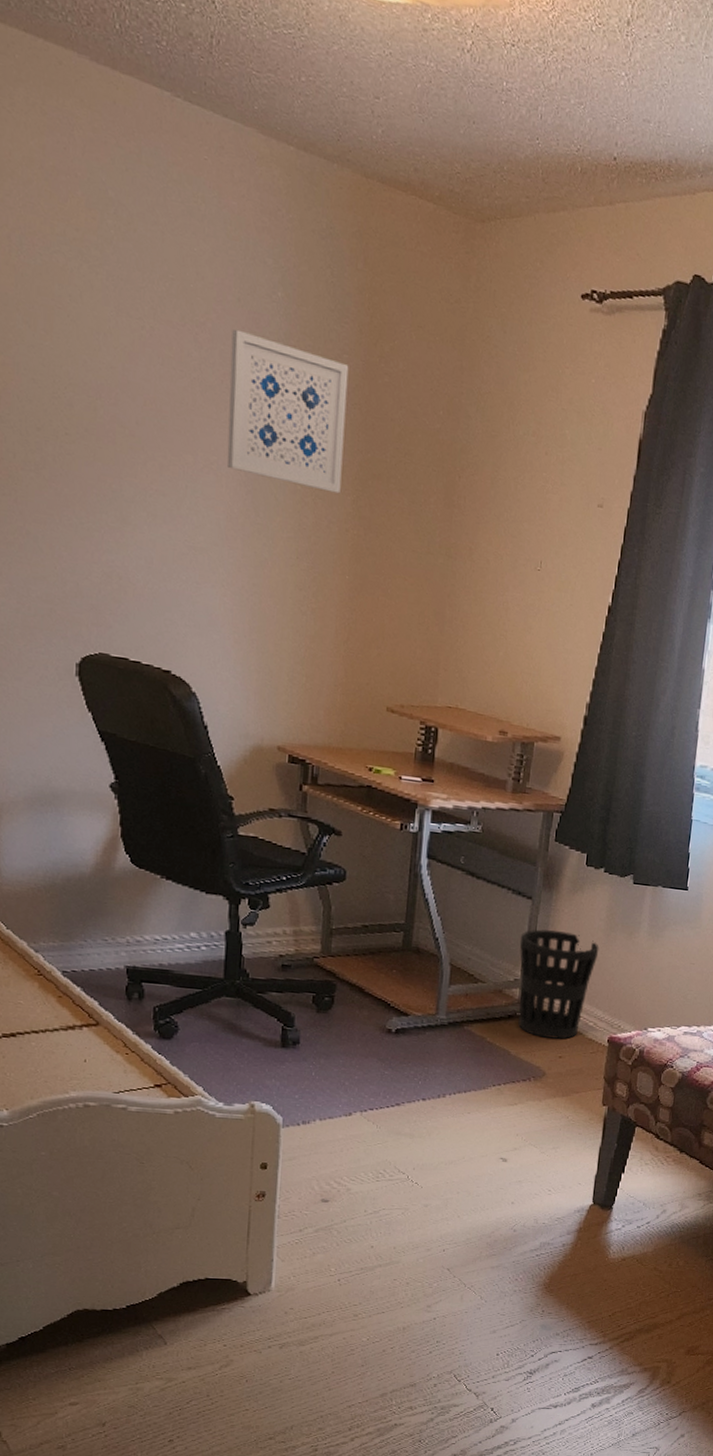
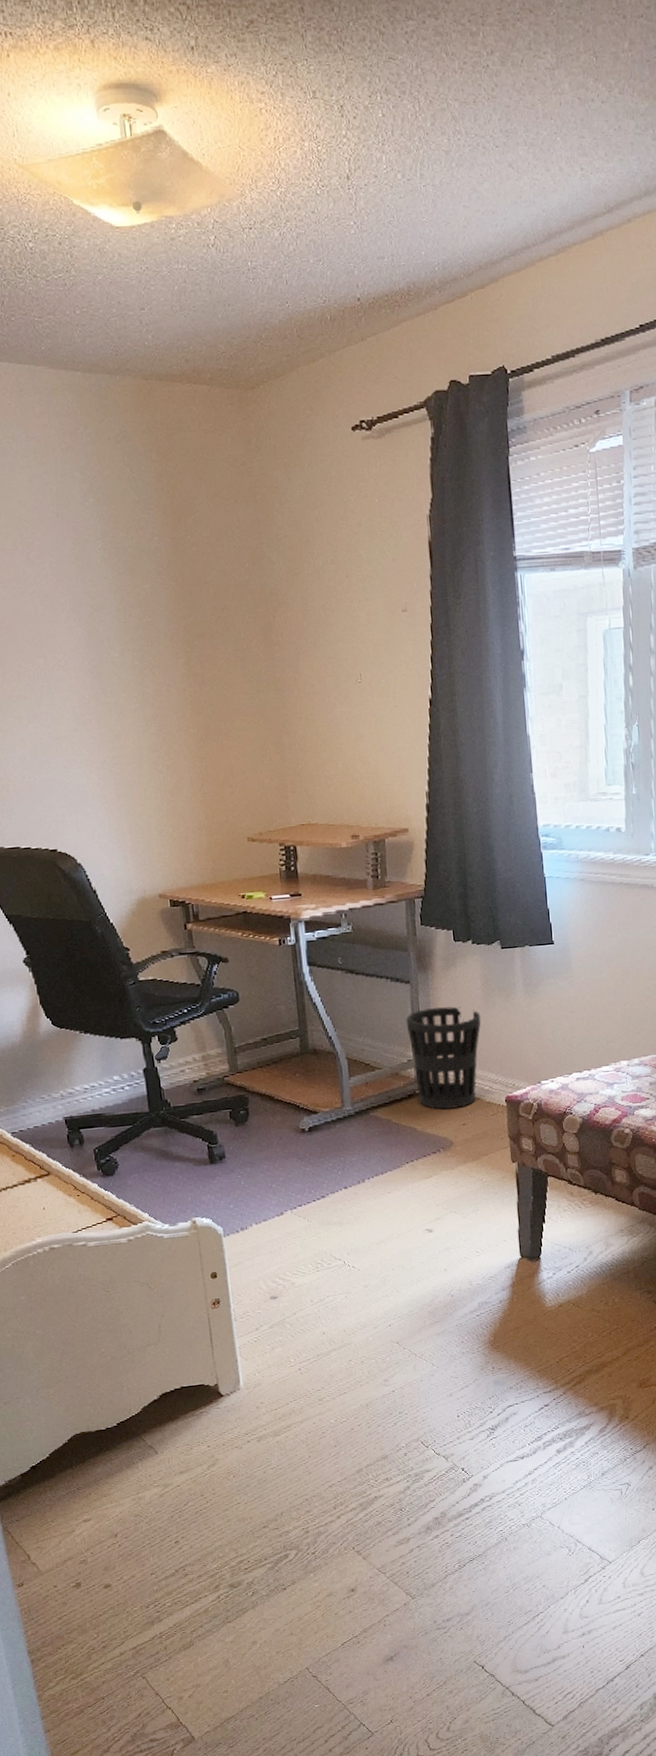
wall art: present [226,329,349,494] -> none [57,540,173,662]

